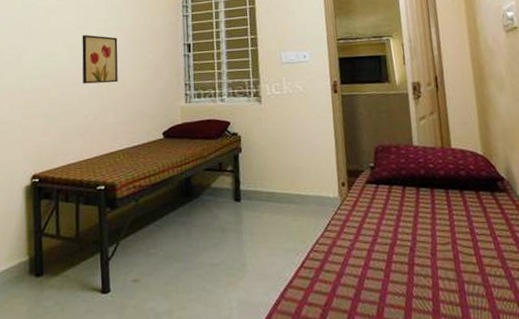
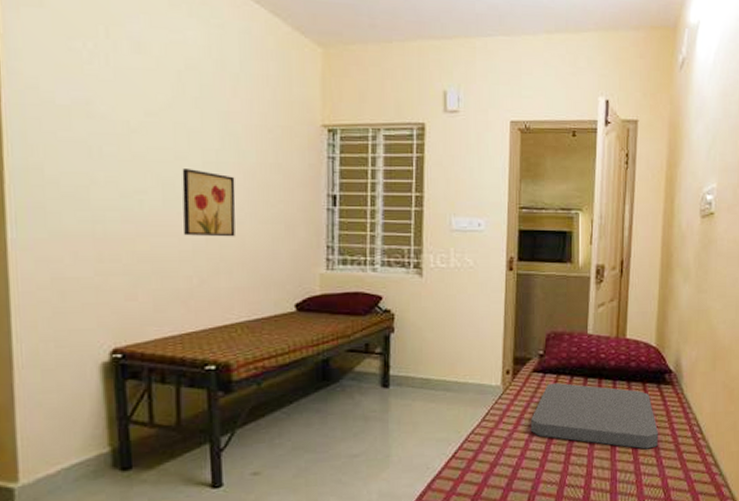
cushion: none [370,193,503,260] -> present [530,382,659,449]

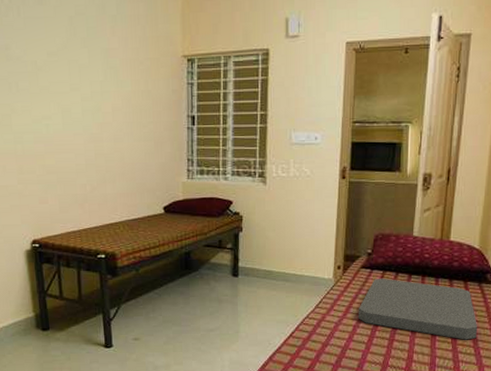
wall art: present [182,169,236,237] -> none [76,98,117,153]

